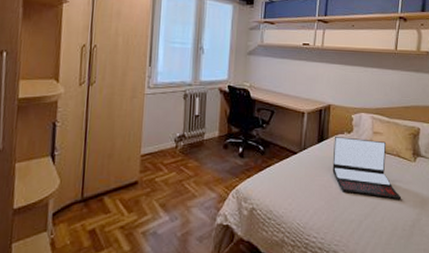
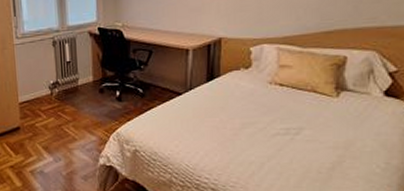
laptop: present [332,137,402,200] -> none [226,73,318,141]

